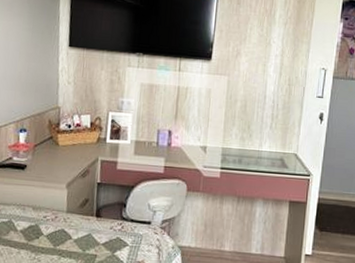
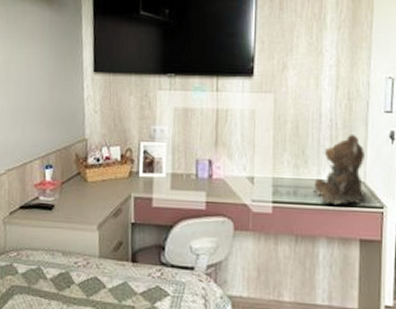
teddy bear: none [254,113,299,173] -> present [312,133,366,205]

